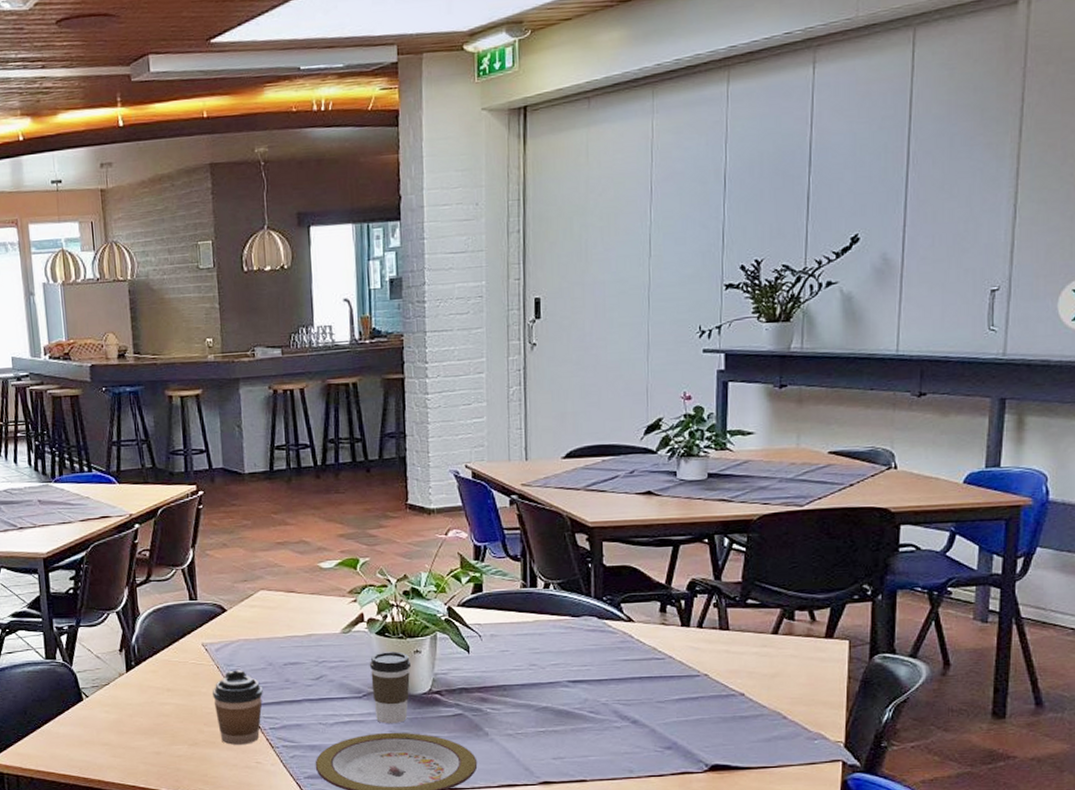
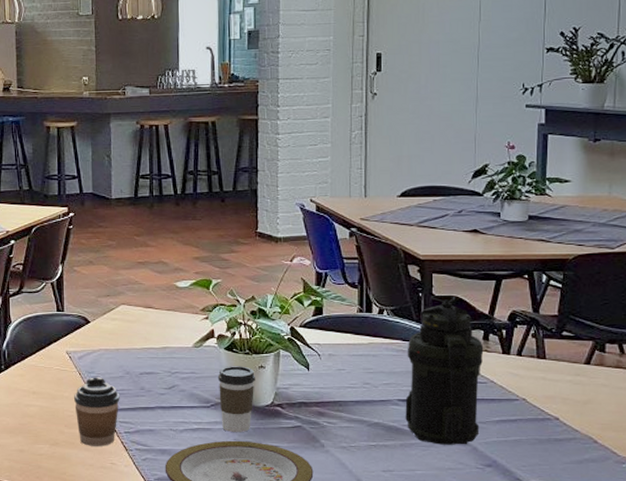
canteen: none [575,565,661,728] -> present [405,296,484,445]

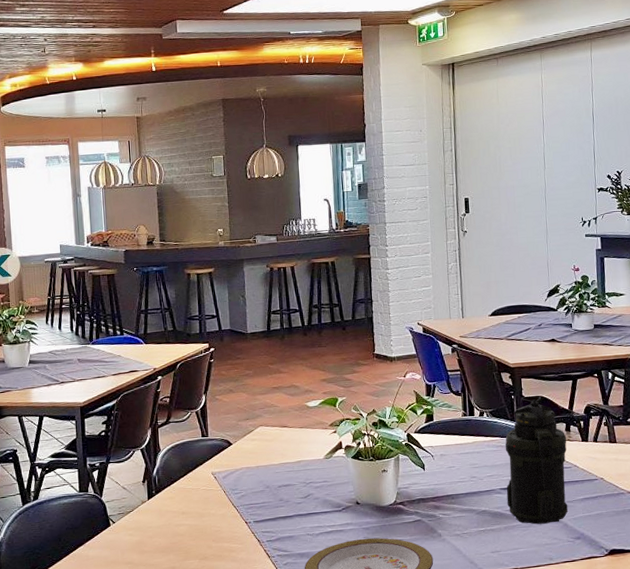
coffee cup: present [74,377,120,446] -> none [220,493,262,557]
coffee cup: present [217,366,255,433] -> none [346,471,379,532]

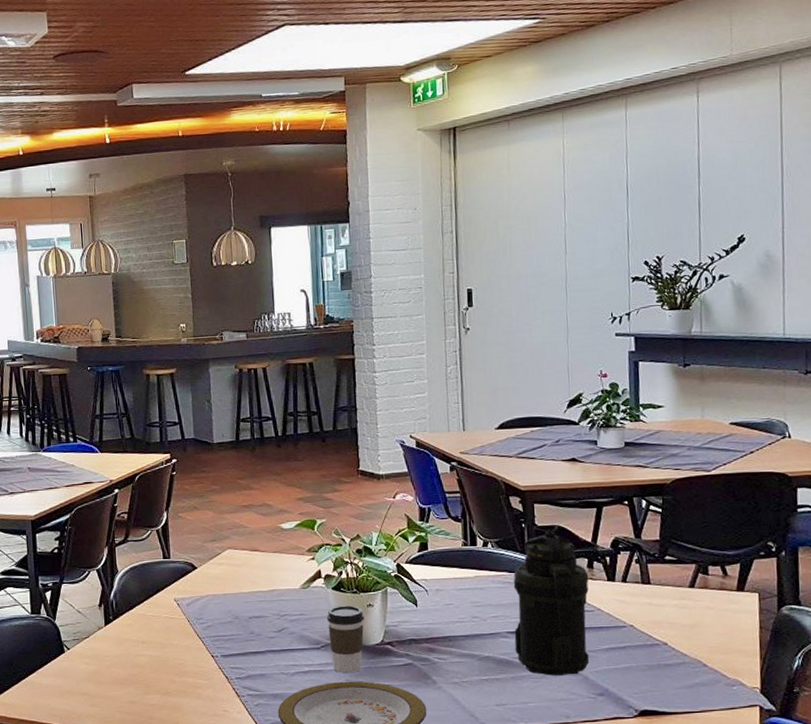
coffee cup: none [346,471,379,532] -> present [326,605,364,674]

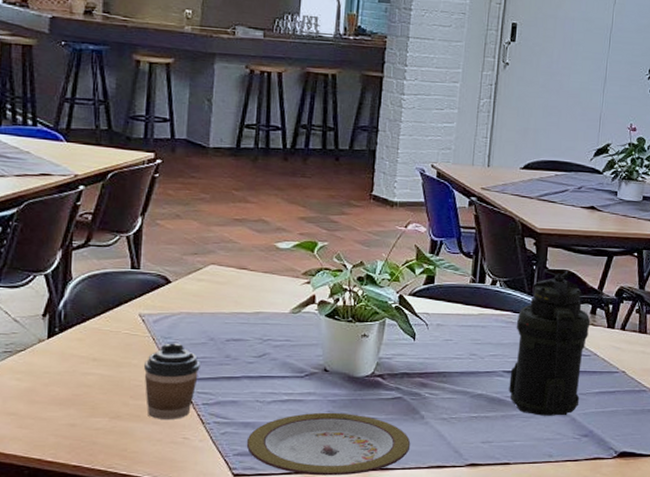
coffee cup: none [184,623,230,694] -> present [144,343,200,419]
coffee cup: present [326,605,364,674] -> none [315,334,357,405]

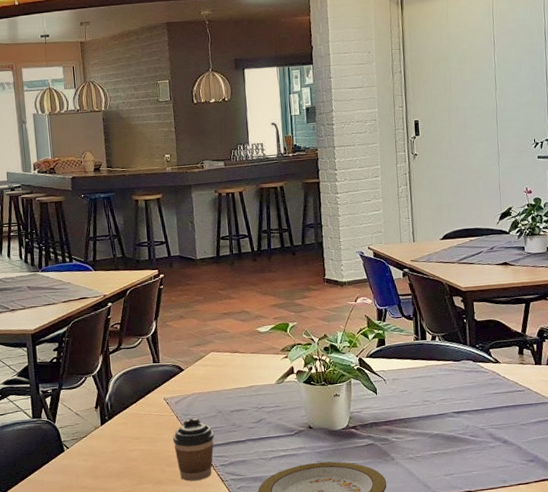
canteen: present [509,269,591,416] -> none [457,319,522,448]

